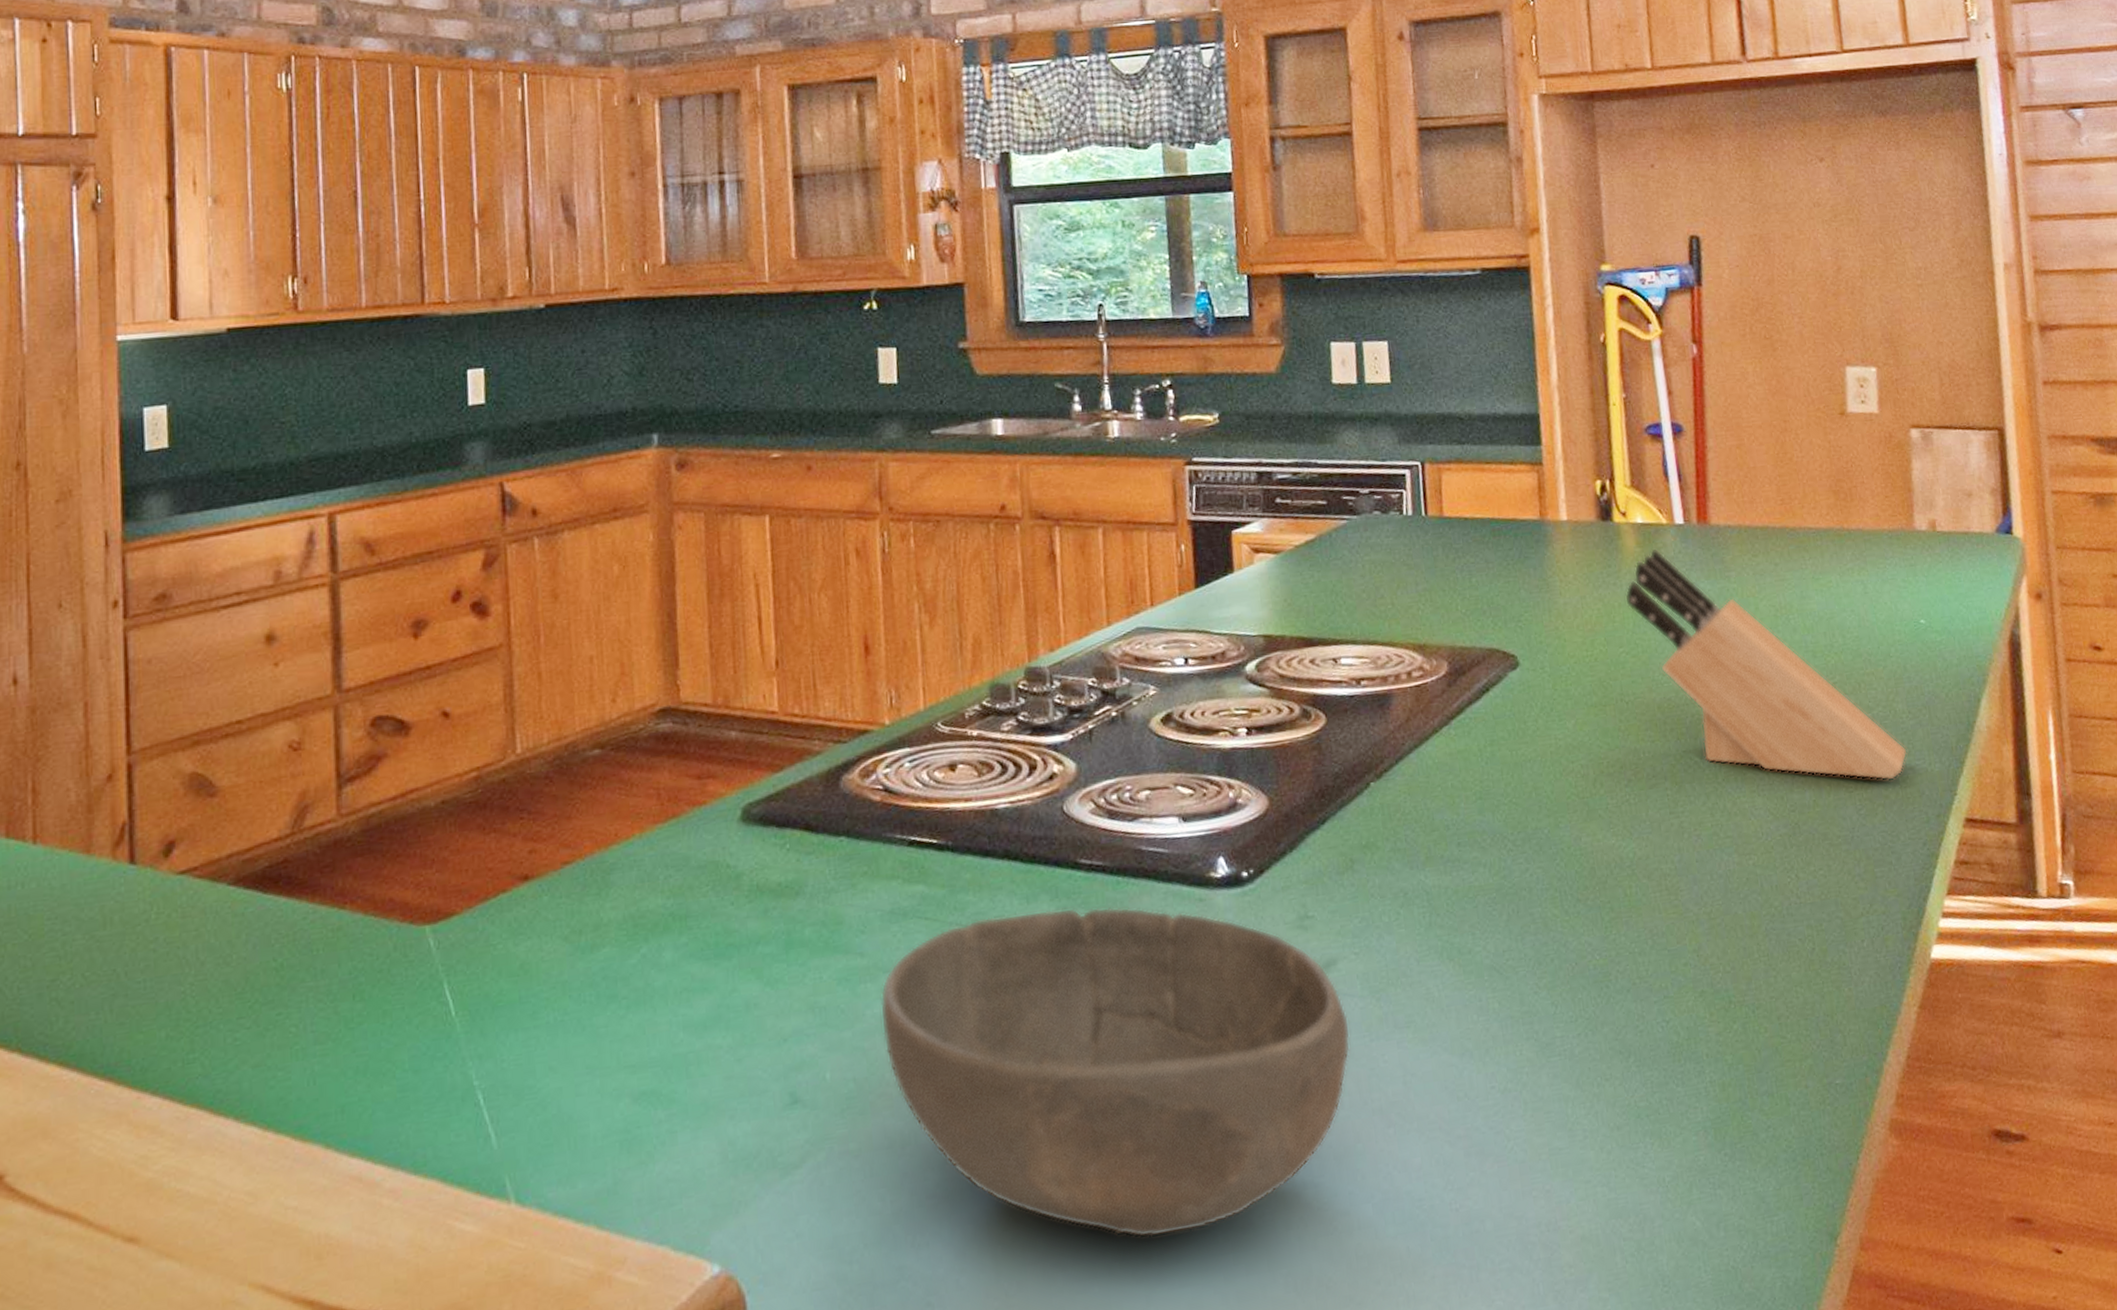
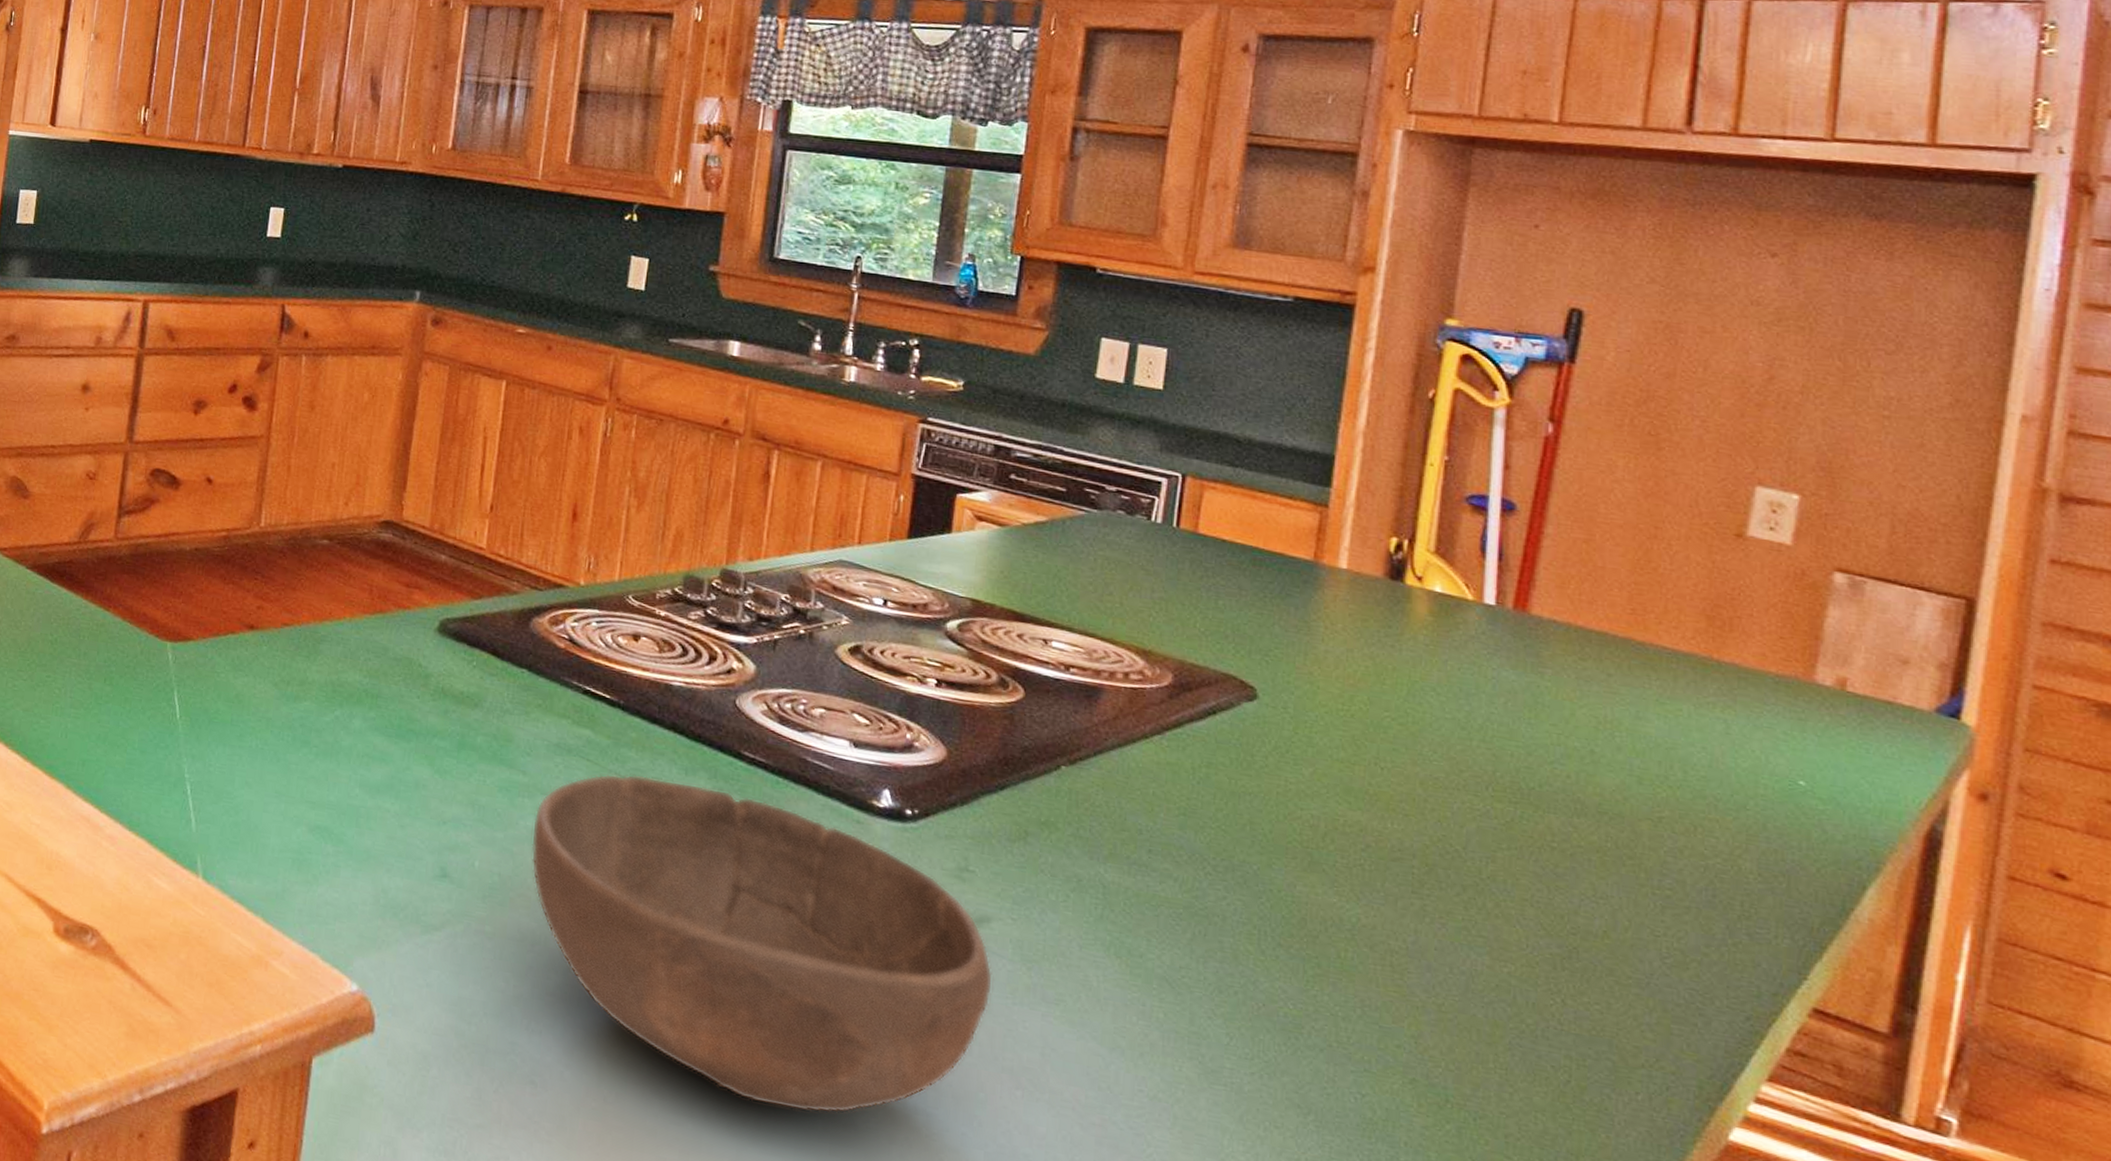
knife block: present [1625,548,1908,781] -> none [1403,622,1747,940]

